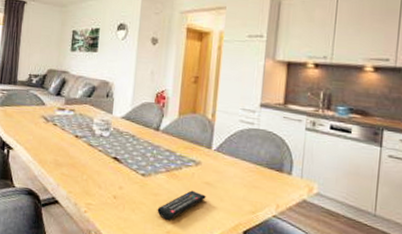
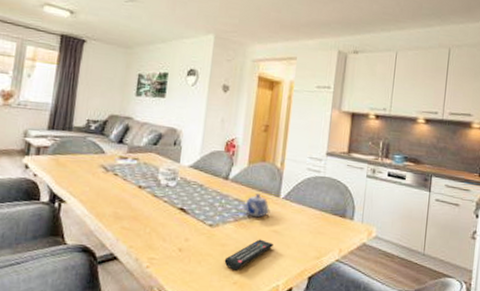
teapot: none [175,145,201,169] -> present [243,194,269,218]

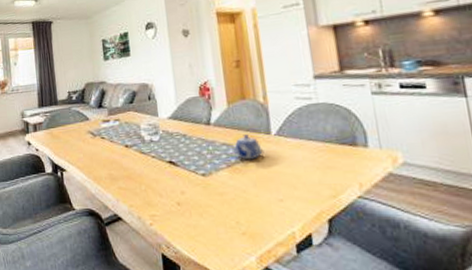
remote control: present [224,239,274,271] -> none [226,183,277,220]

